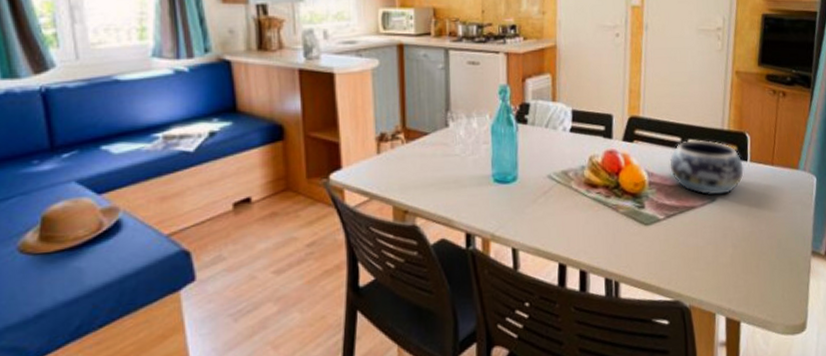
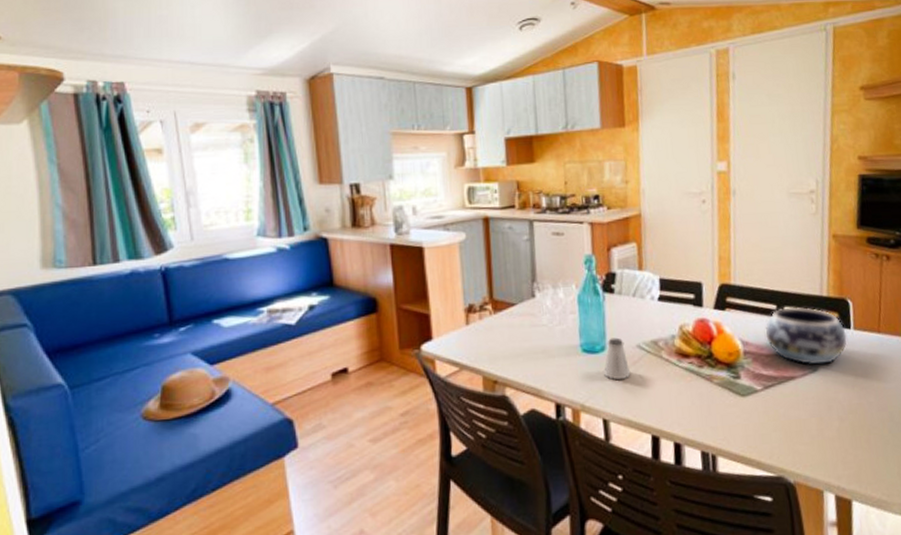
saltshaker: none [514,168,541,209] -> present [604,337,631,380]

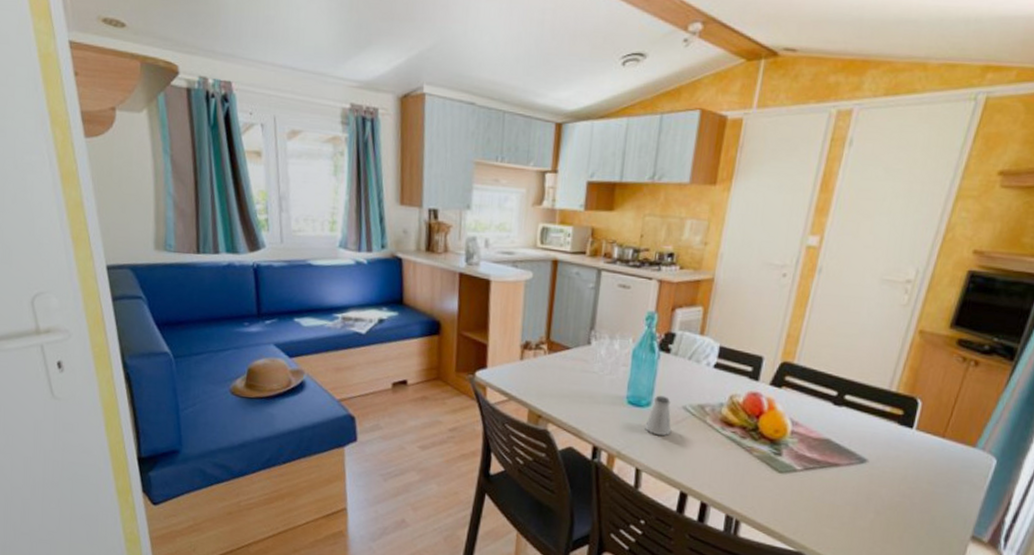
decorative bowl: present [765,306,847,365] -> none [818,395,907,458]

